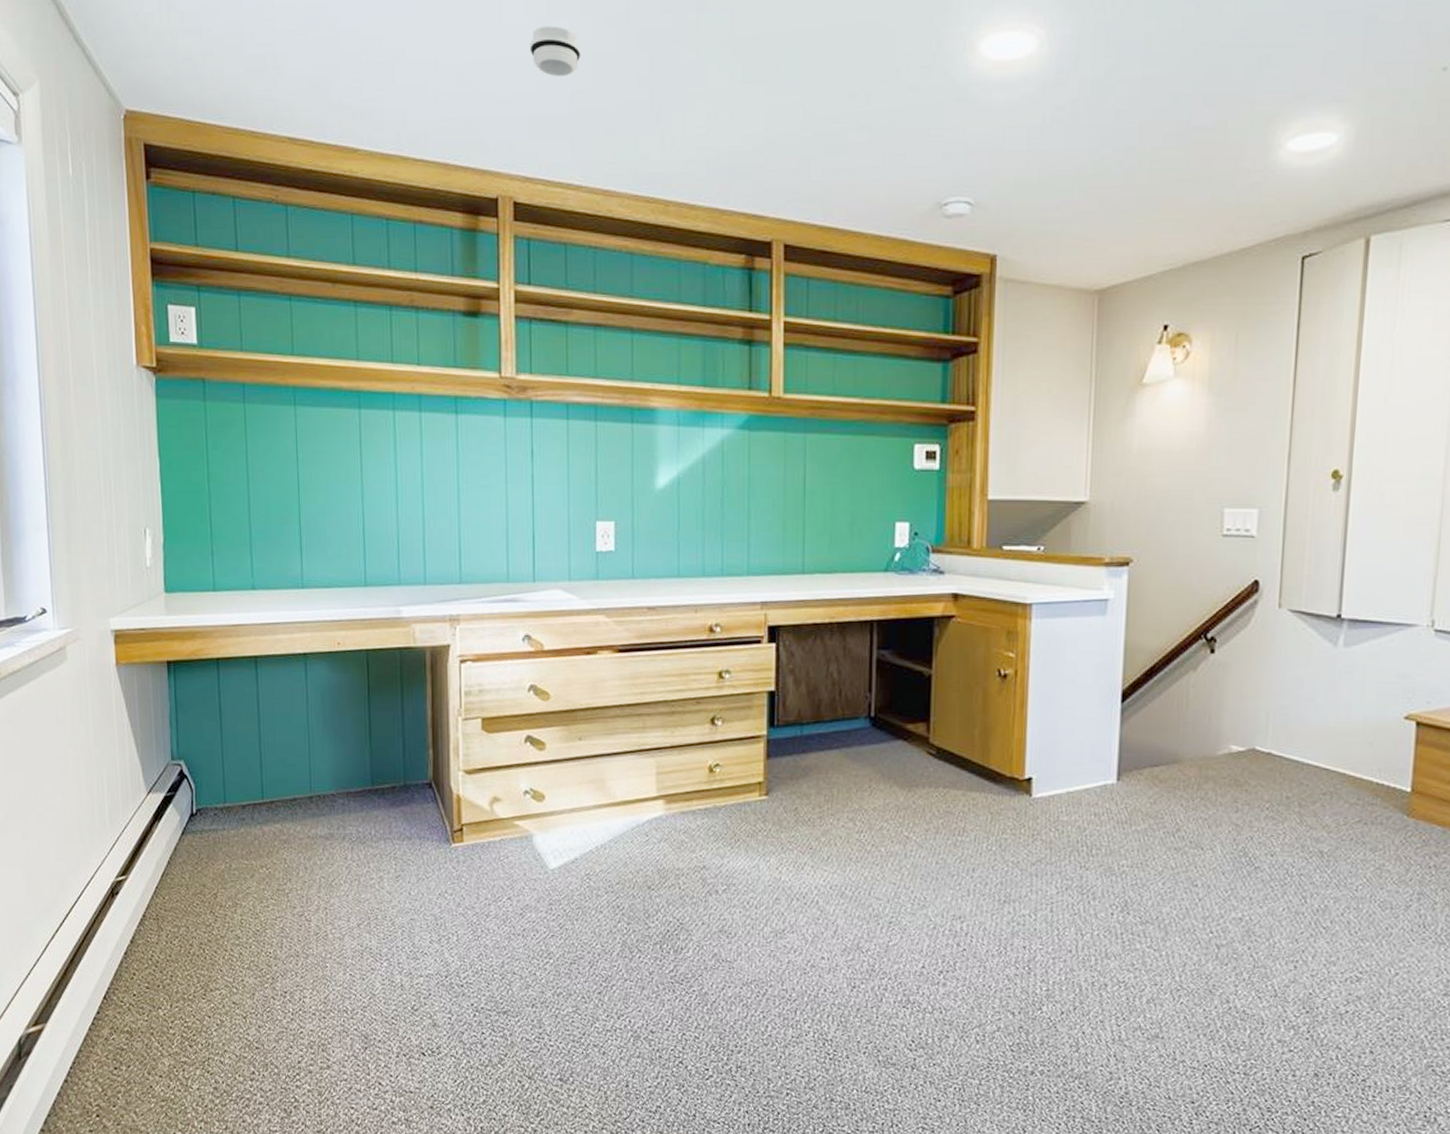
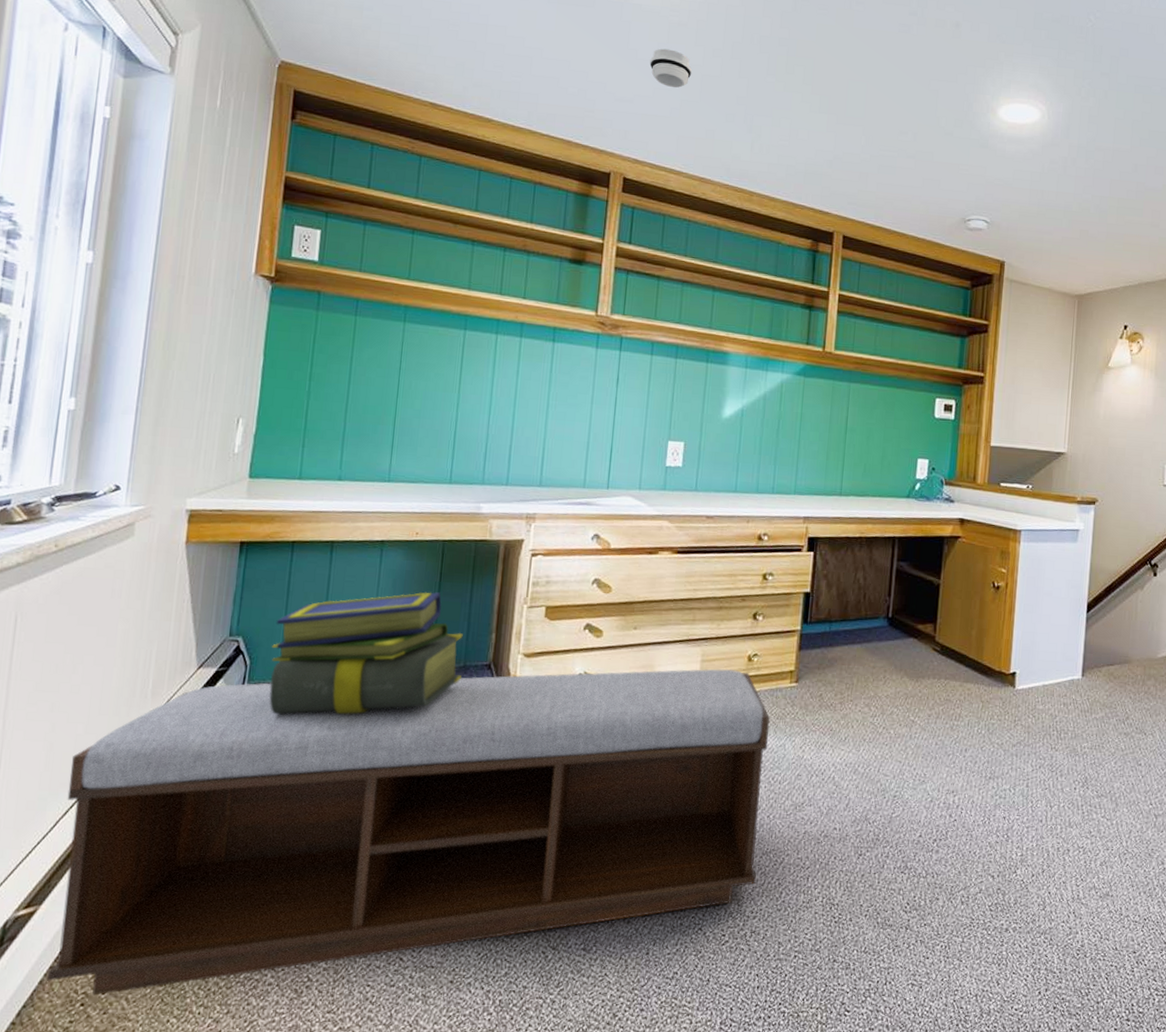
bench: none [49,781,740,1108] -> present [47,668,770,996]
stack of books: none [213,707,403,839] -> present [269,592,463,715]

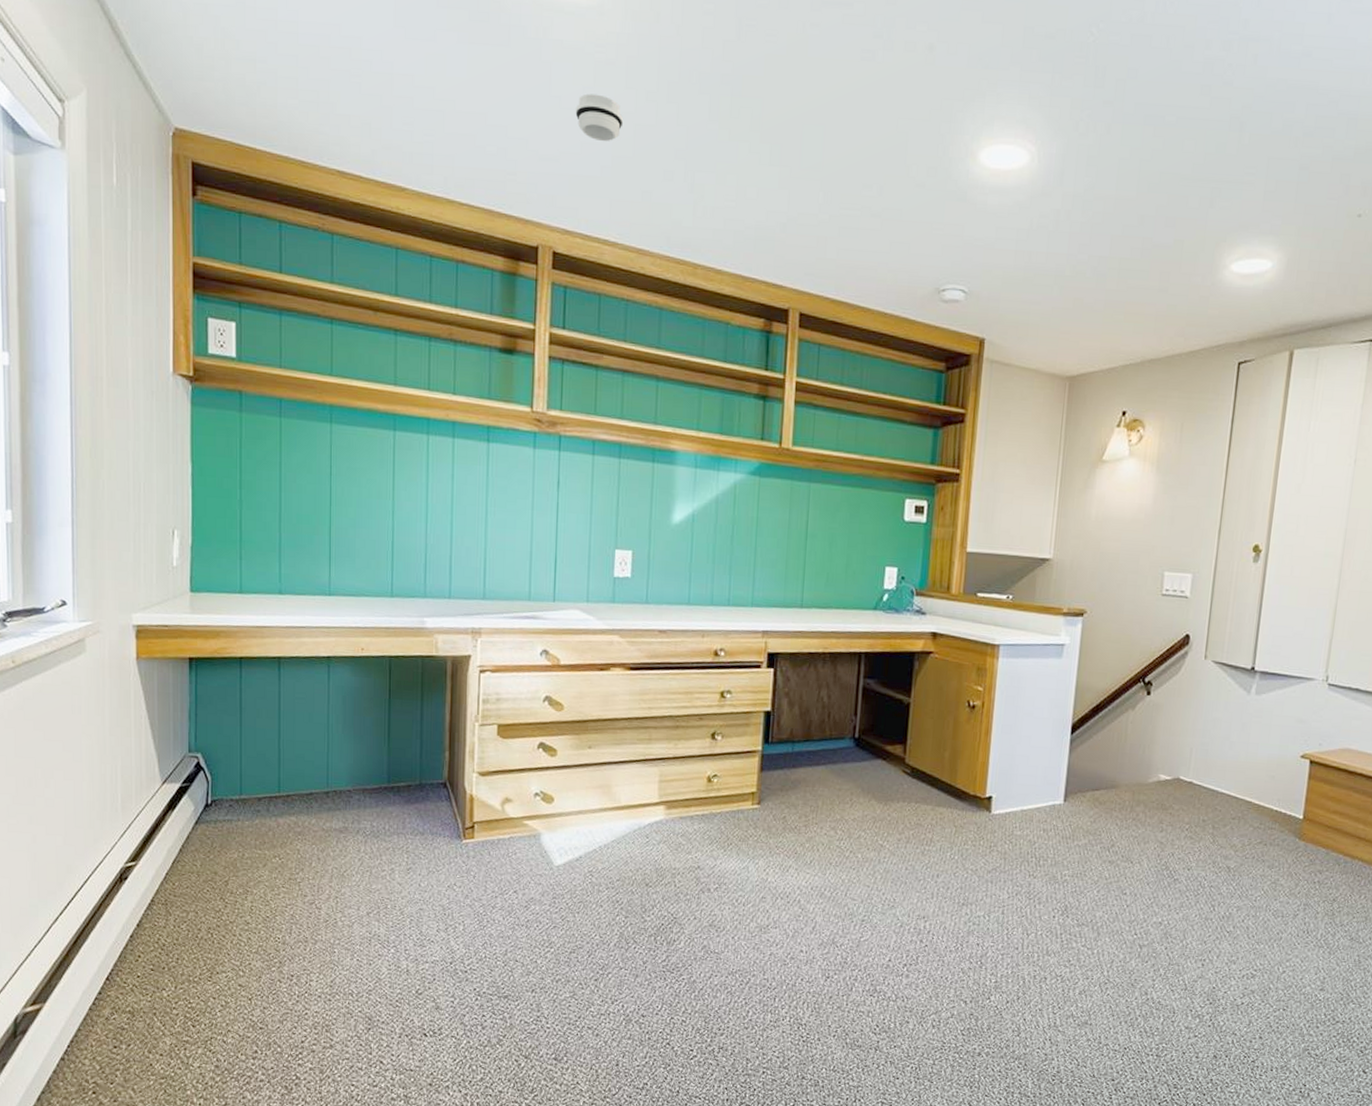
bench: present [47,668,770,996] -> none [55,789,732,1085]
stack of books: present [269,592,463,715] -> none [231,709,418,831]

